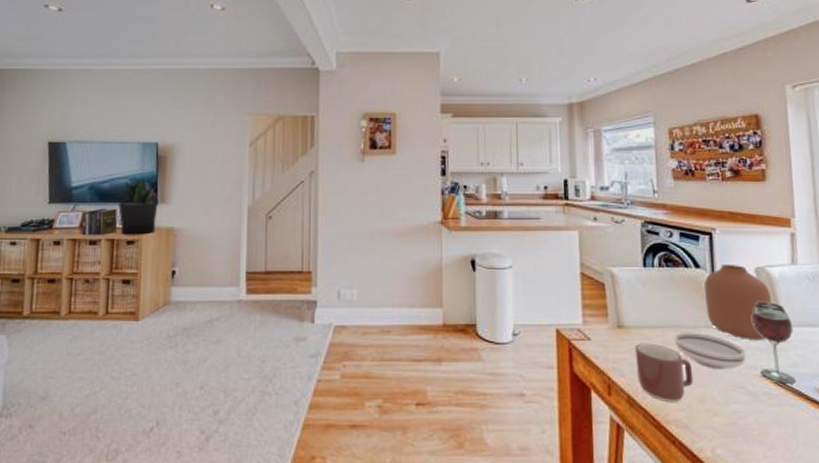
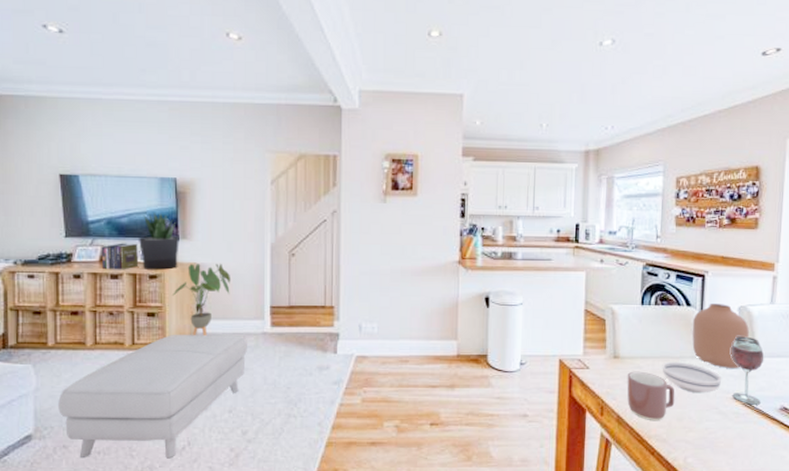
ottoman: none [27,302,222,441] -> present [58,334,247,459]
house plant: none [147,227,208,305] -> present [171,263,231,337]

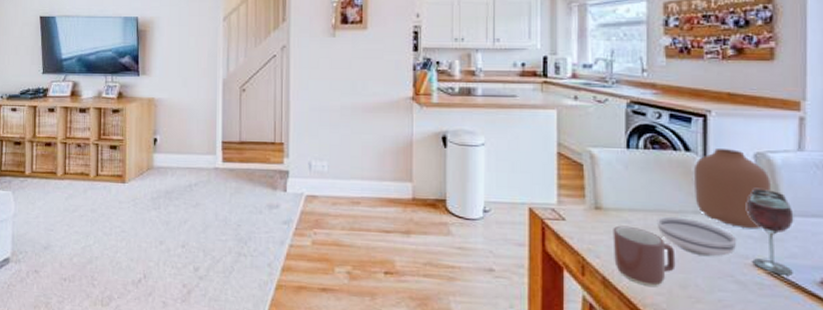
ottoman: present [58,334,247,459] -> none [32,167,200,290]
books: present [101,243,139,270] -> none [72,78,104,105]
planter: present [139,213,179,271] -> none [104,50,140,105]
house plant: present [171,263,231,337] -> none [132,98,186,170]

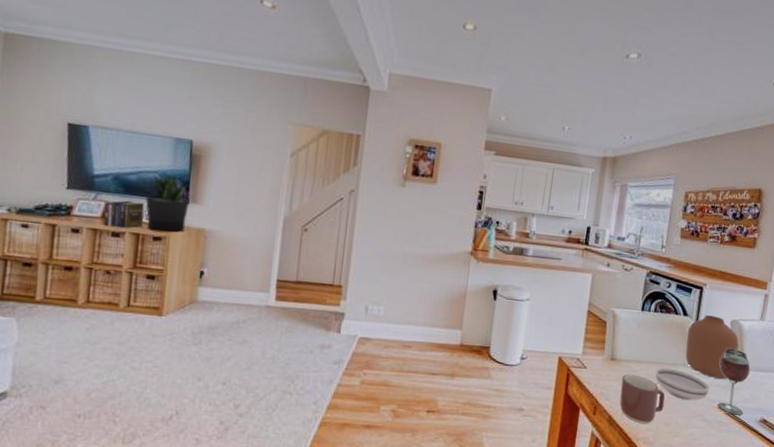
books: none [72,78,104,105] -> present [104,200,144,229]
planter: none [104,50,140,105] -> present [146,172,190,233]

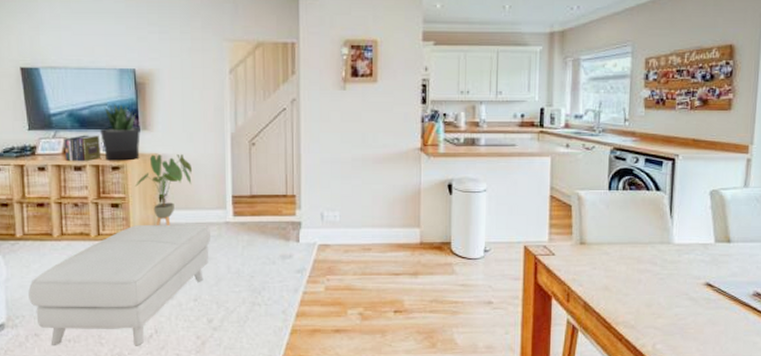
ottoman: none [39,300,249,427] -> present [28,224,210,346]
house plant: none [175,229,240,305] -> present [134,153,193,227]
mug: present [619,374,665,423] -> none [593,257,644,307]
bowl: present [655,367,709,400] -> none [630,247,692,278]
vase: present [685,315,739,379] -> none [661,188,721,253]
wineglass: present [718,348,751,416] -> none [702,221,737,291]

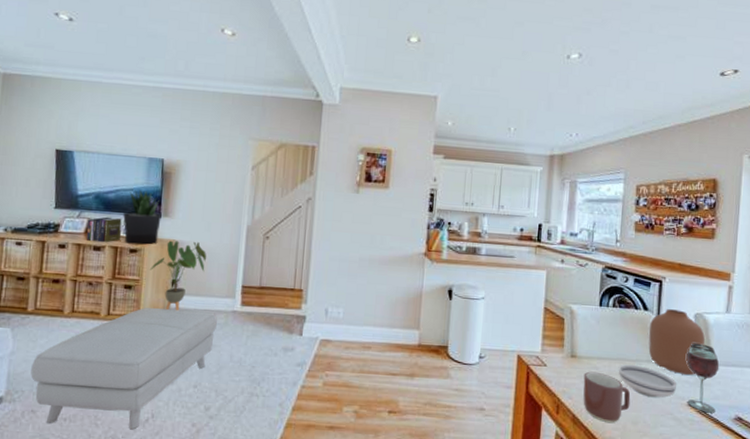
mug: none [593,257,644,307] -> present [583,371,631,423]
bowl: none [630,247,692,278] -> present [618,364,676,398]
vase: none [661,188,721,253] -> present [648,309,705,375]
wineglass: none [702,221,737,291] -> present [686,343,720,413]

